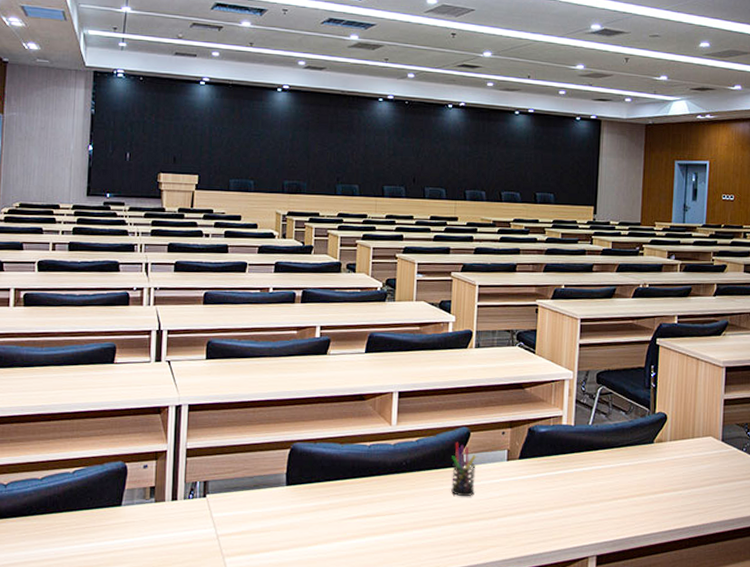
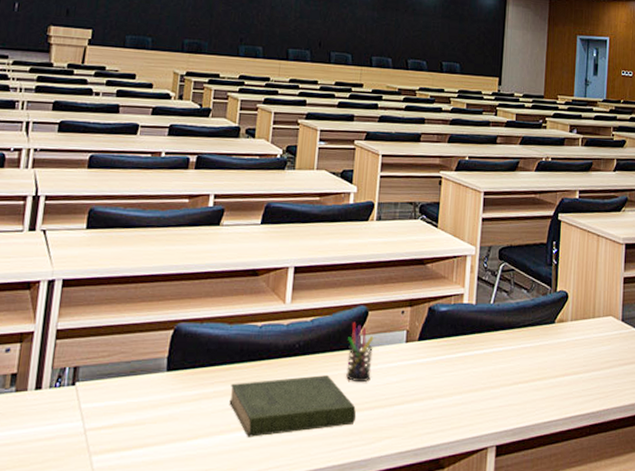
book: none [344,490,462,544] -> present [229,375,357,437]

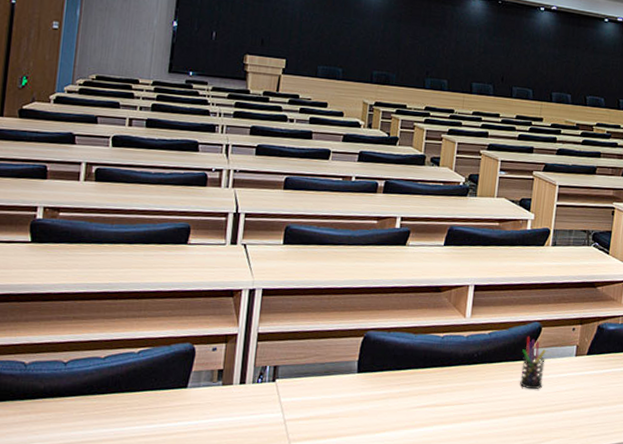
book: present [229,375,357,437] -> none [414,382,529,433]

